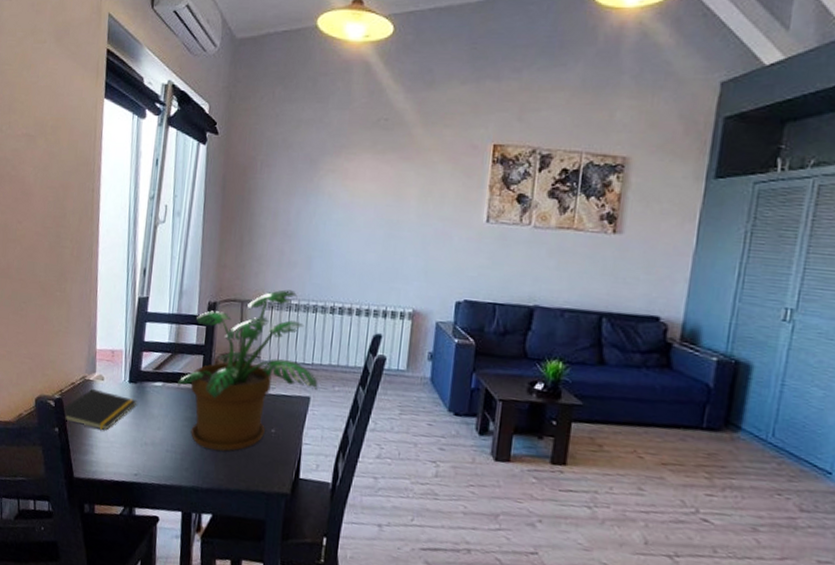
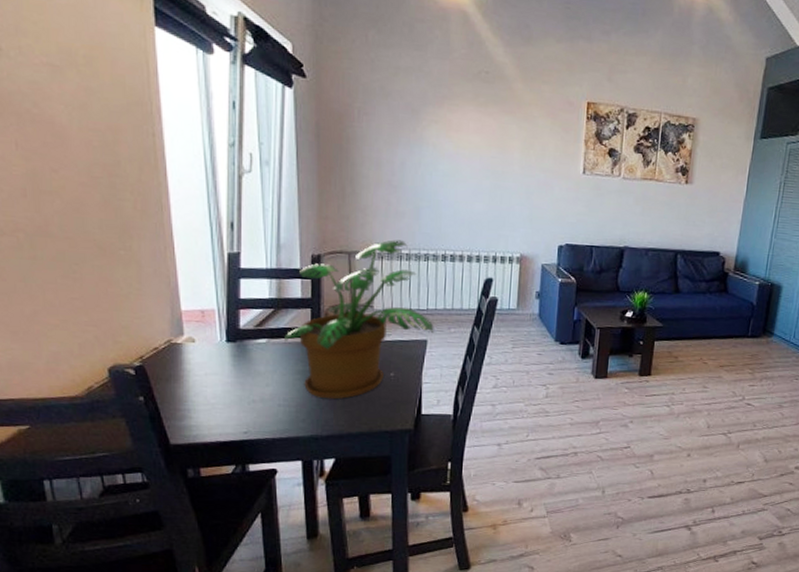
notepad: present [63,389,138,431] -> none [146,353,239,393]

